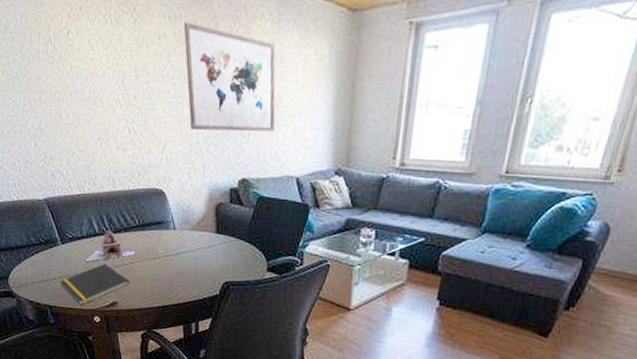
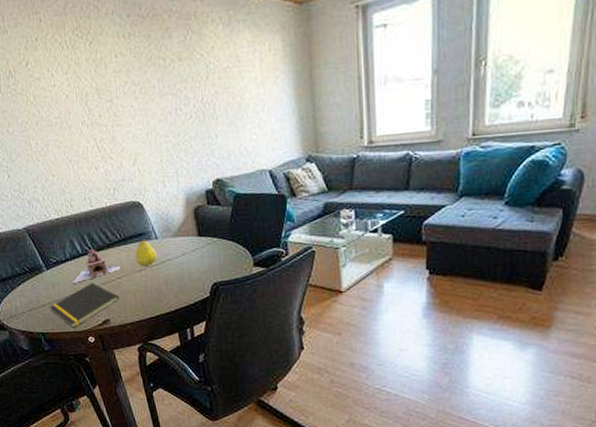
fruit: none [151,227,173,256] -> present [135,239,157,267]
wall art: present [183,22,276,132] -> none [138,37,241,140]

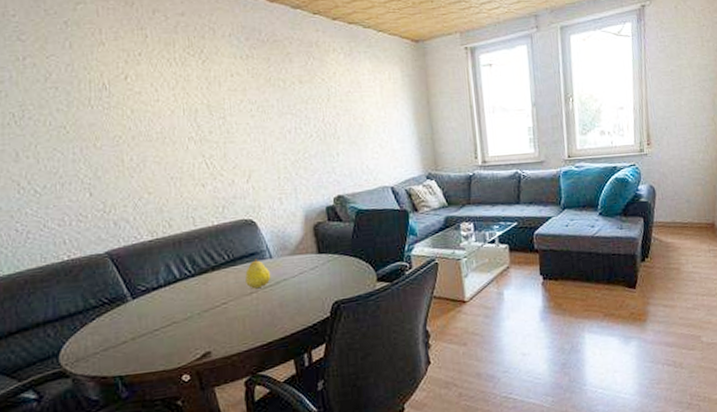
notepad: present [49,282,120,328] -> none [132,310,224,366]
teapot: present [72,248,120,285] -> none [165,272,227,315]

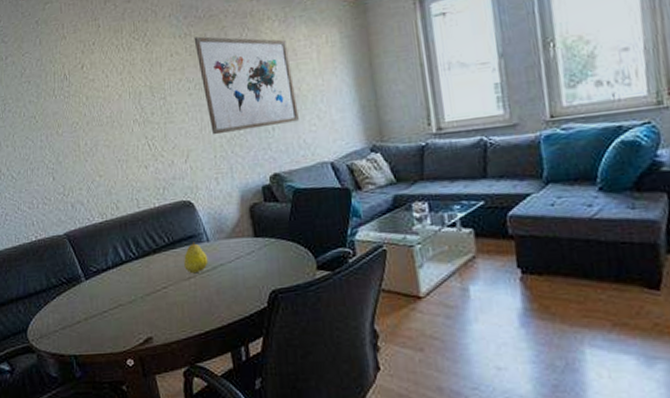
wall art: none [256,60,362,157] -> present [194,36,299,135]

